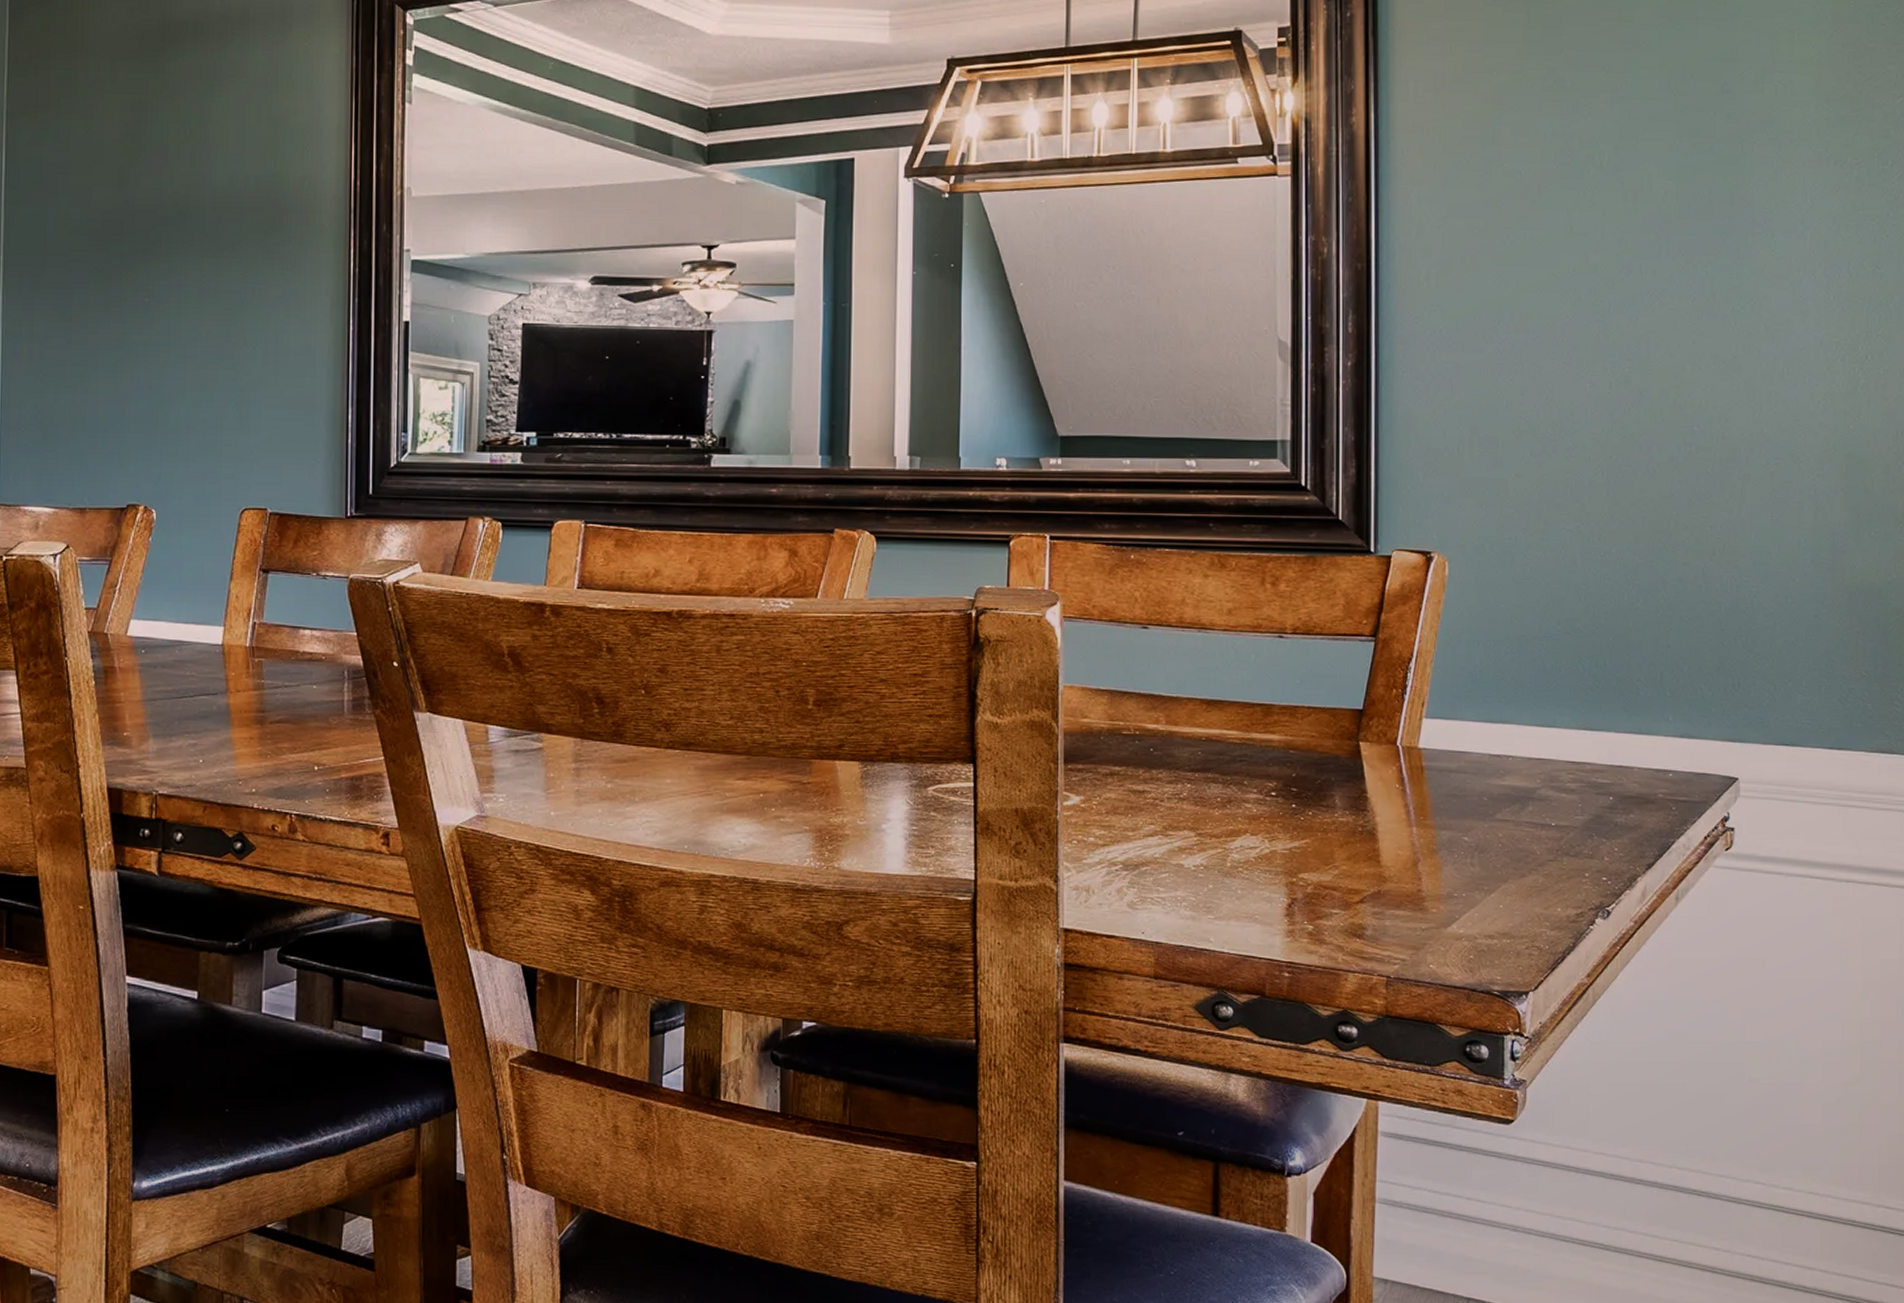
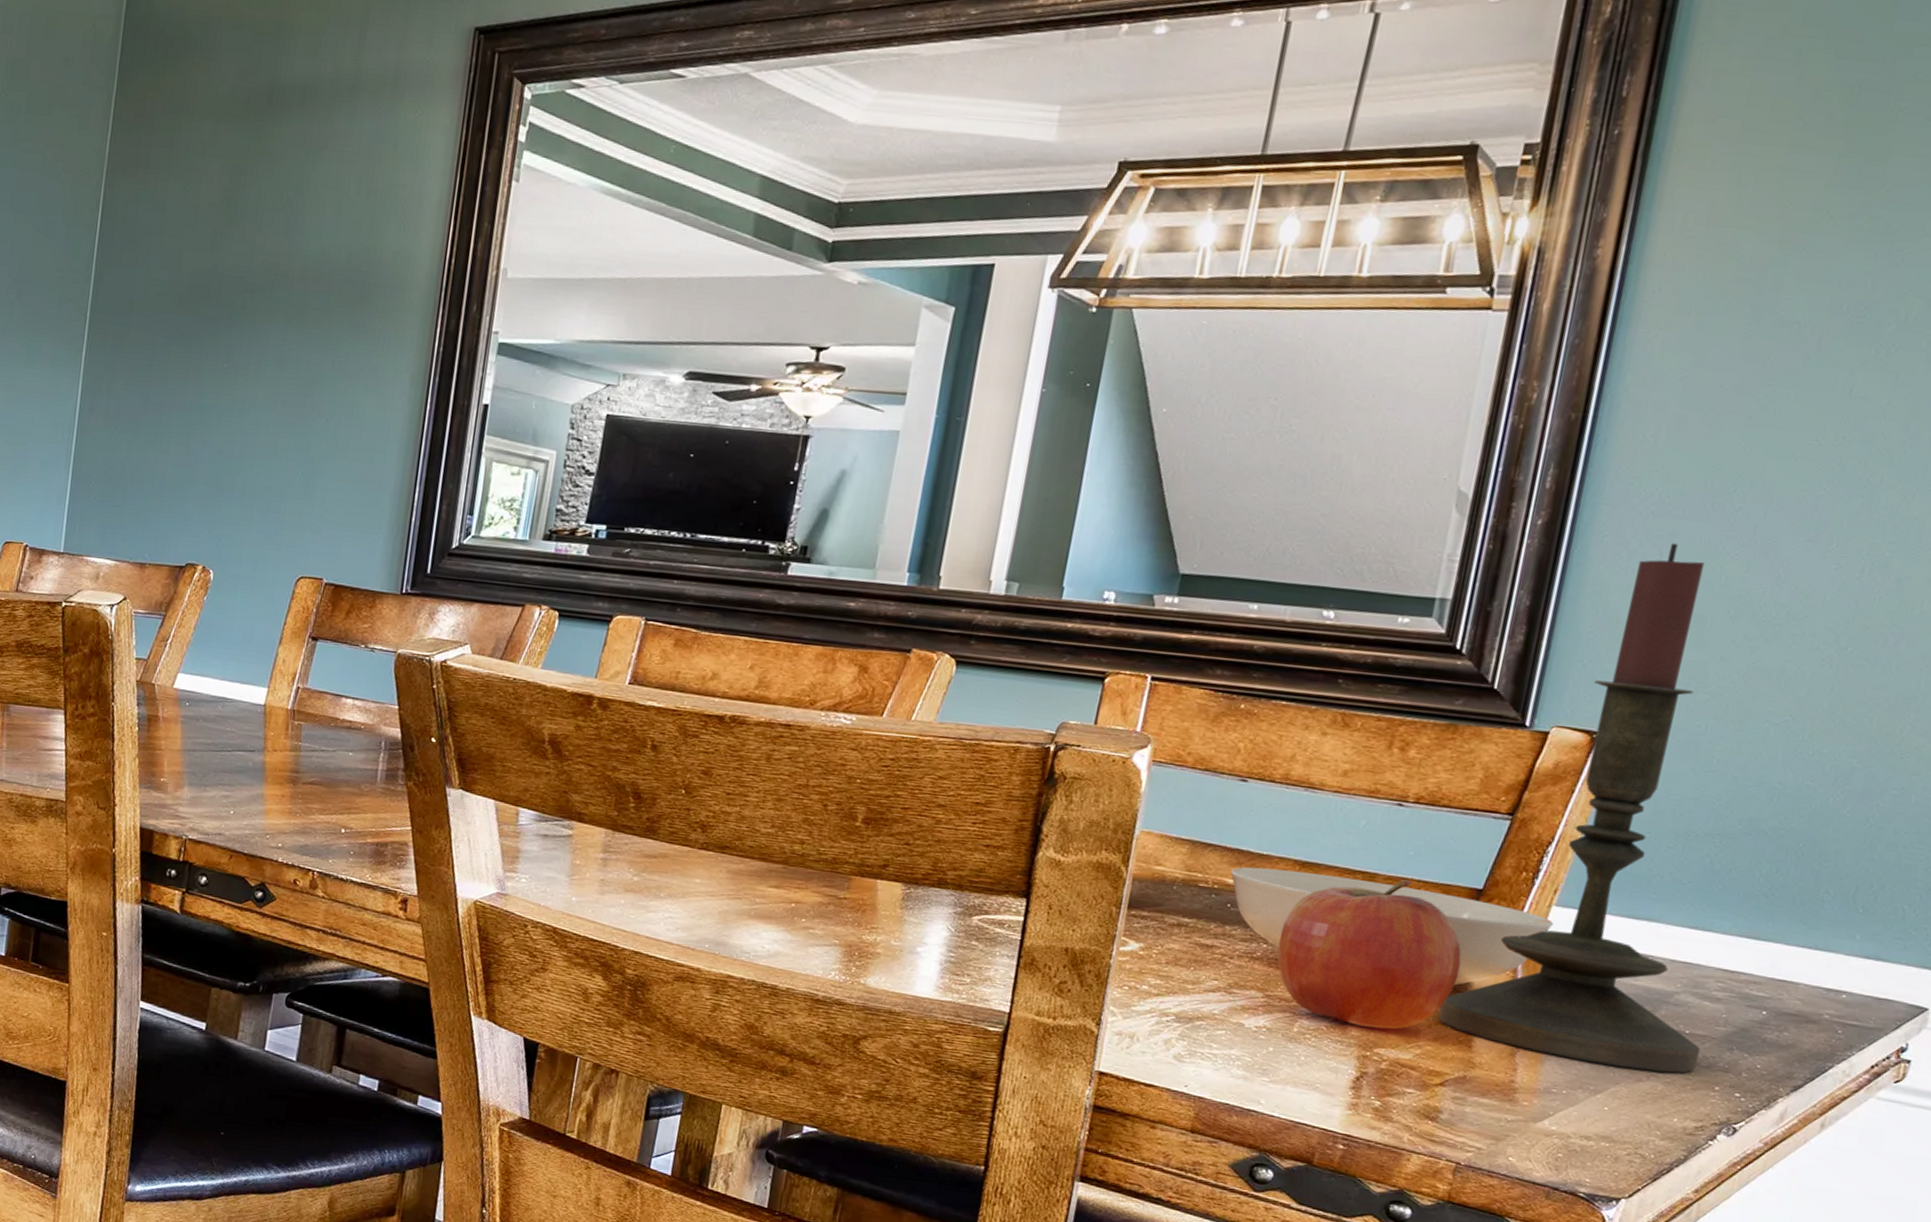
bowl: none [1148,710,1427,804] -> present [1230,867,1554,986]
fruit: none [1200,708,1358,854] -> present [1277,879,1462,1030]
candle: none [1347,374,1567,865] -> present [1438,542,1705,1073]

